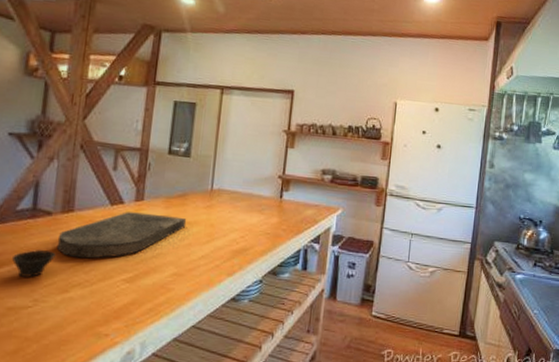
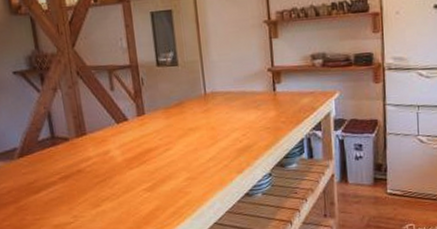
cup: present [12,250,56,277] -> none [47,172,81,198]
cutting board: present [57,212,187,259] -> none [79,125,189,176]

